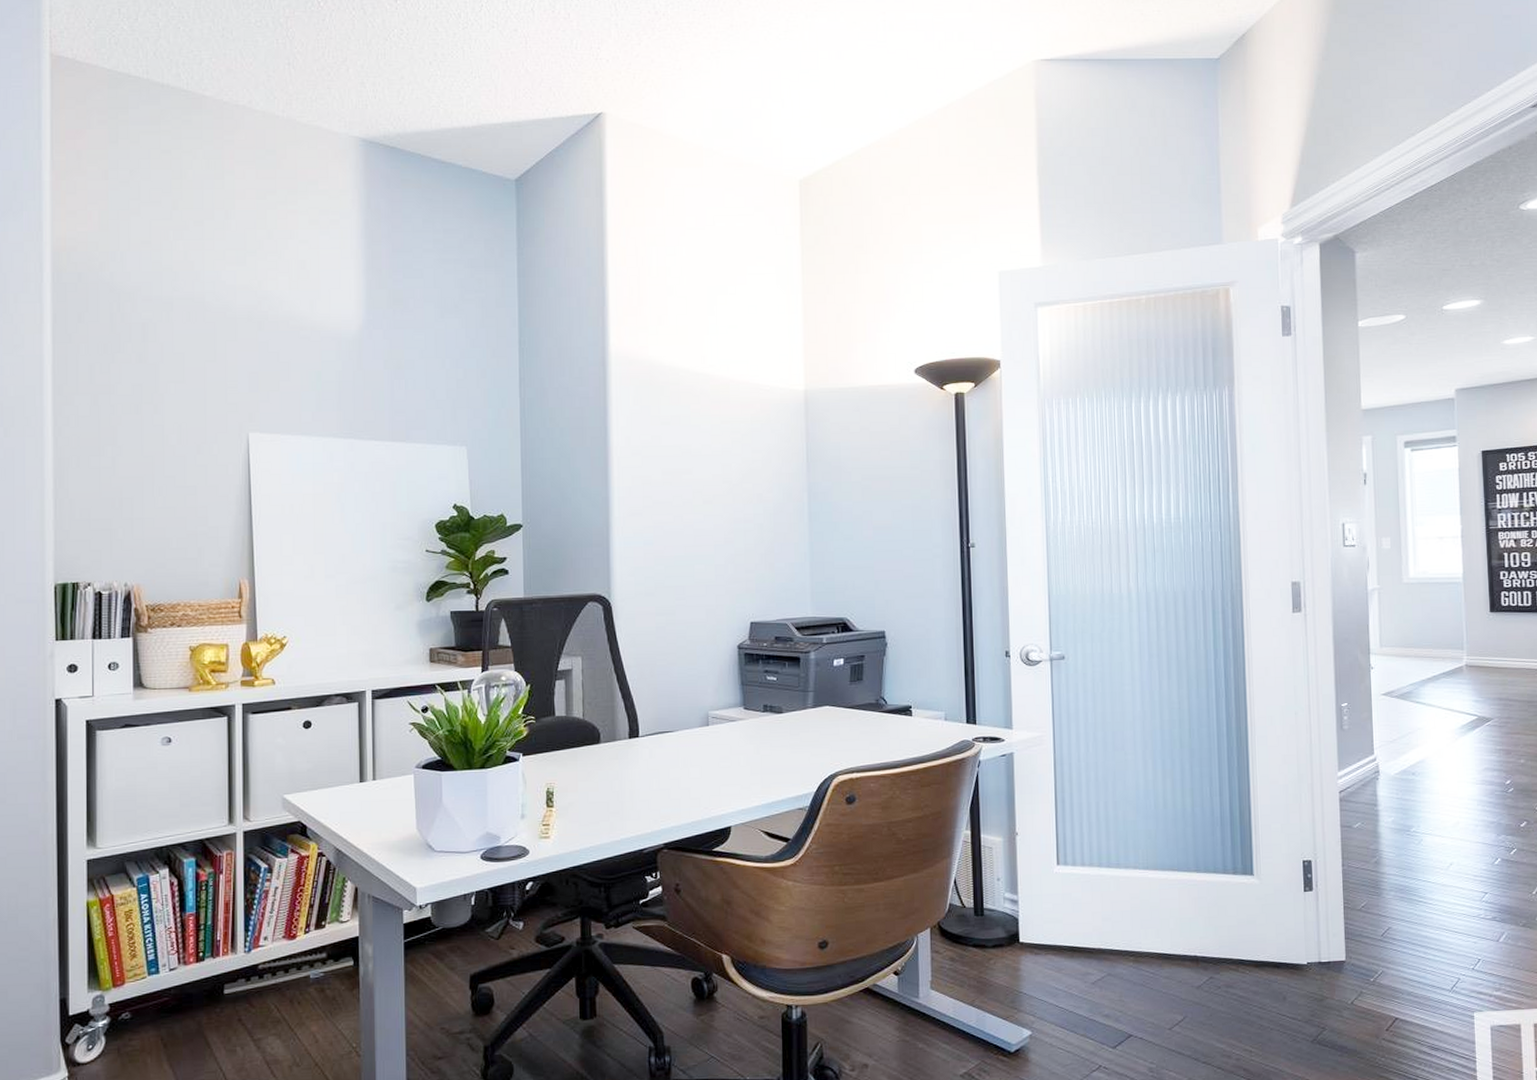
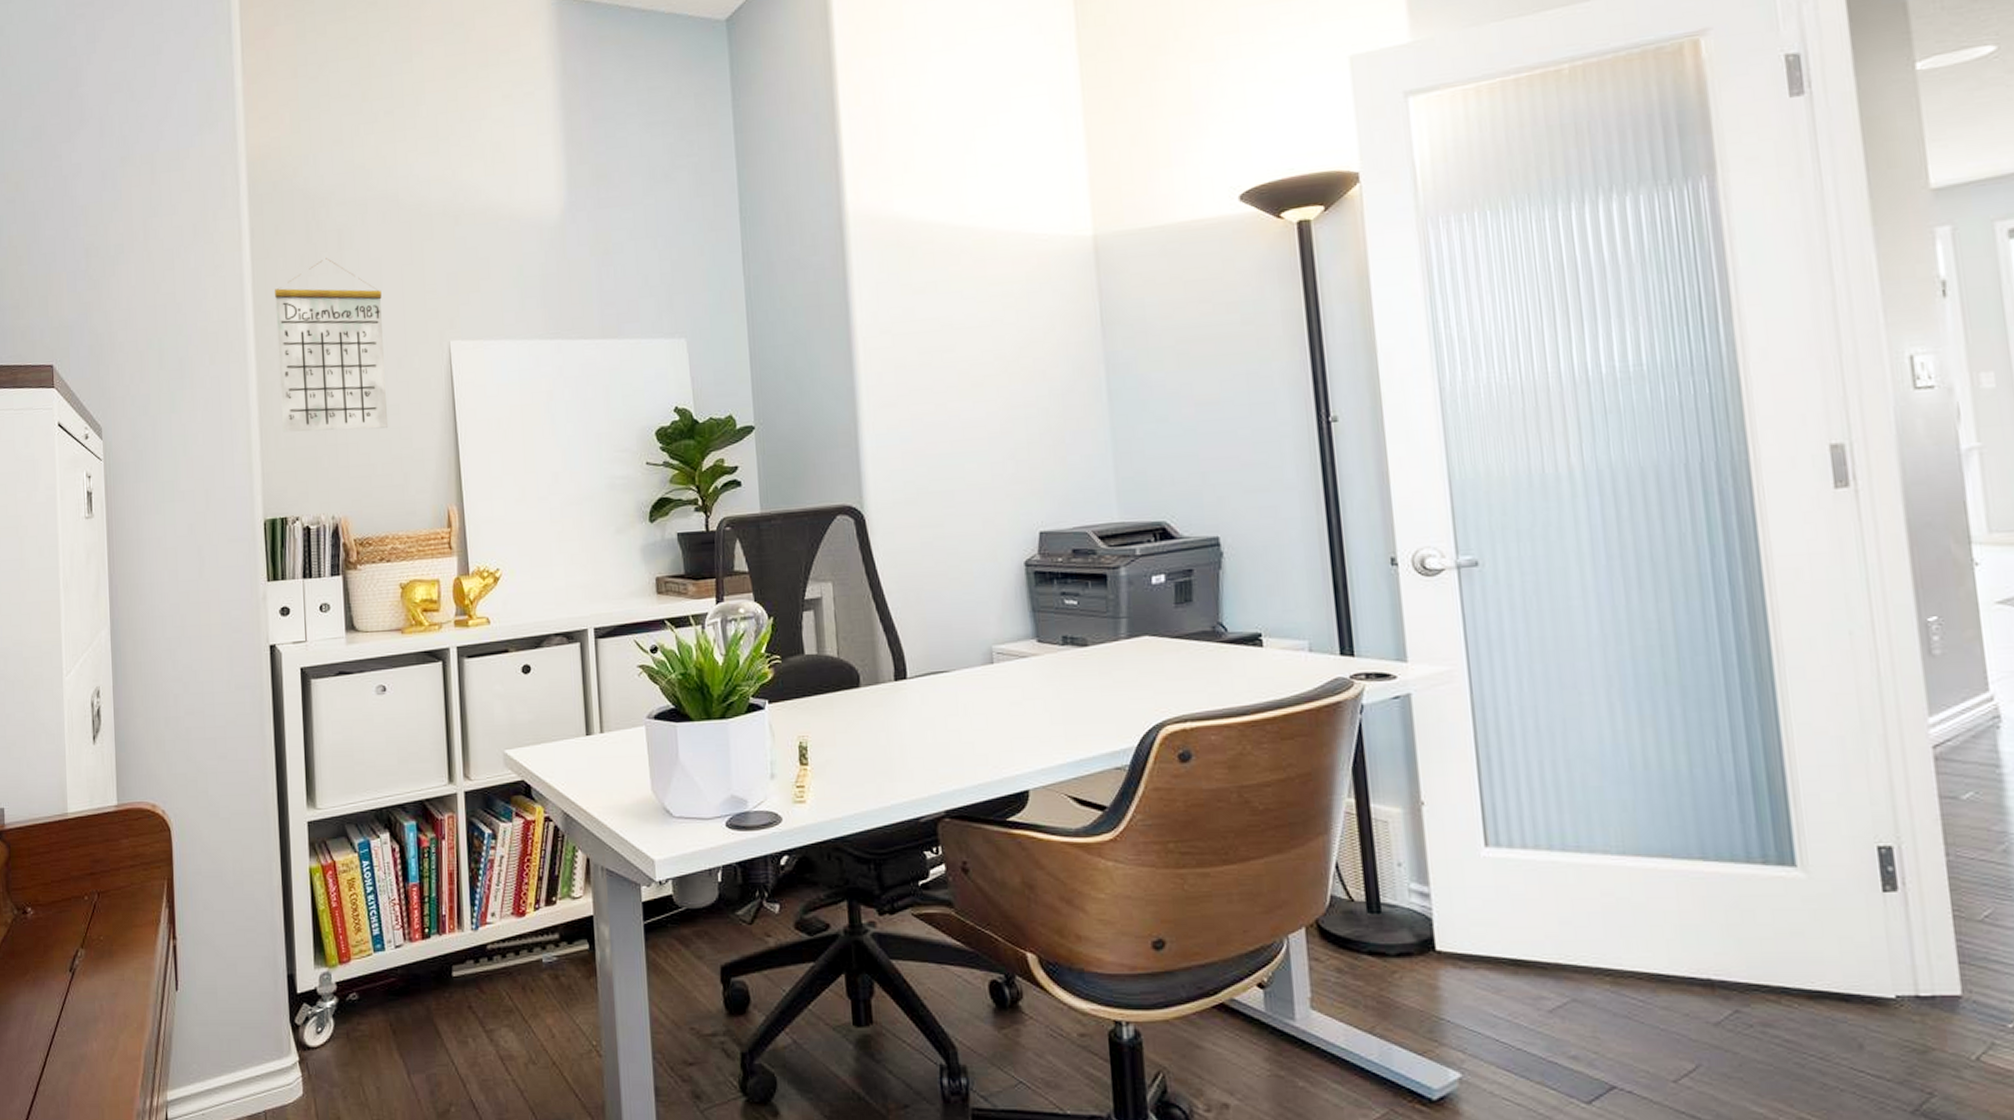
calendar: none [76,348,184,507] -> present [275,258,387,433]

